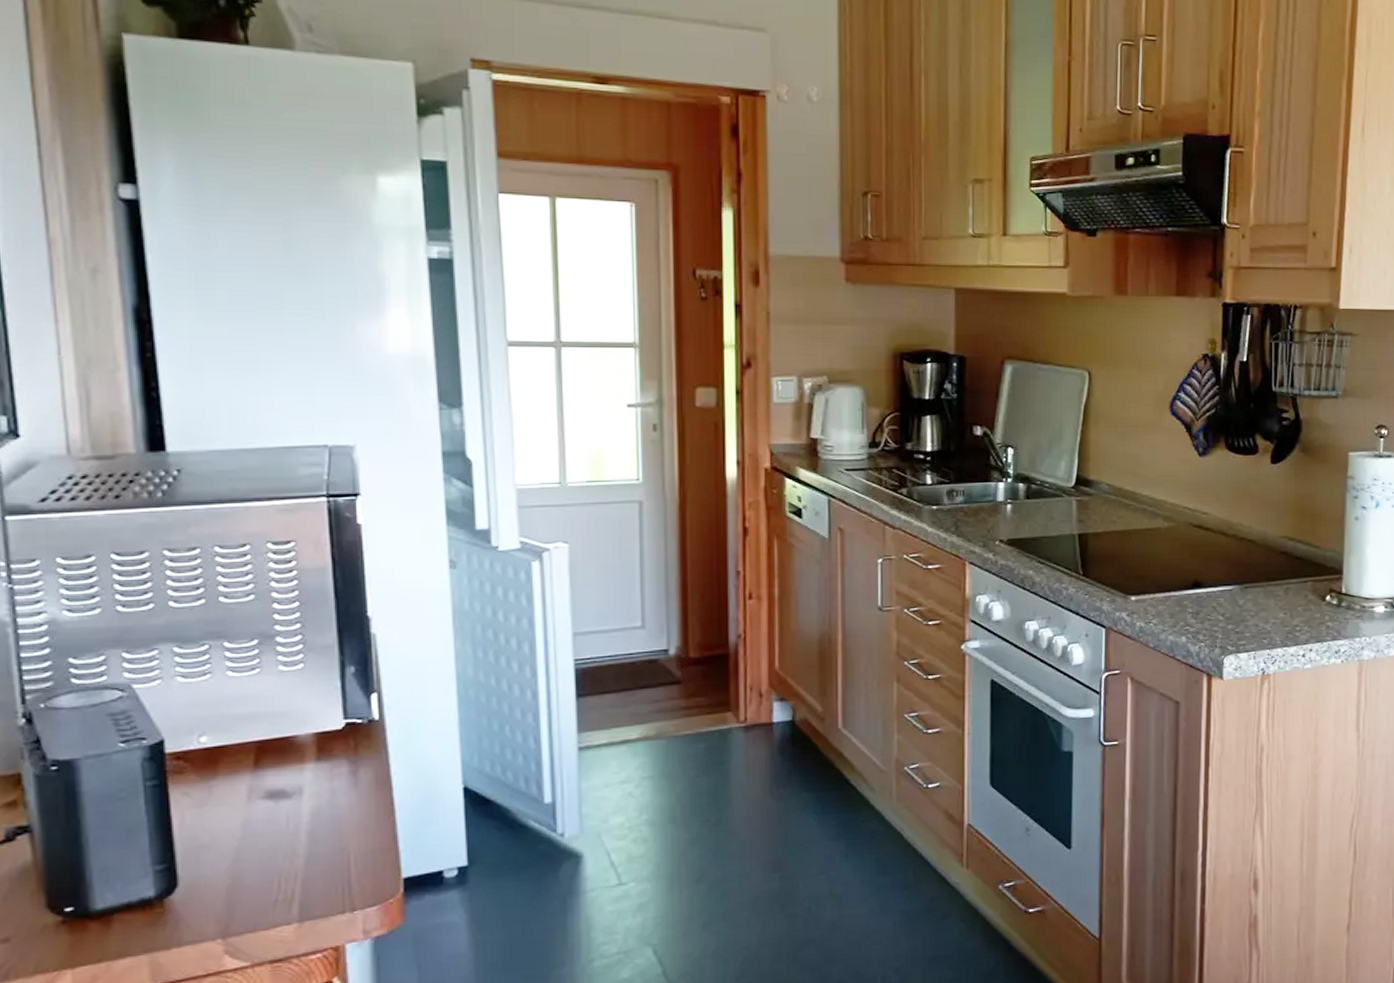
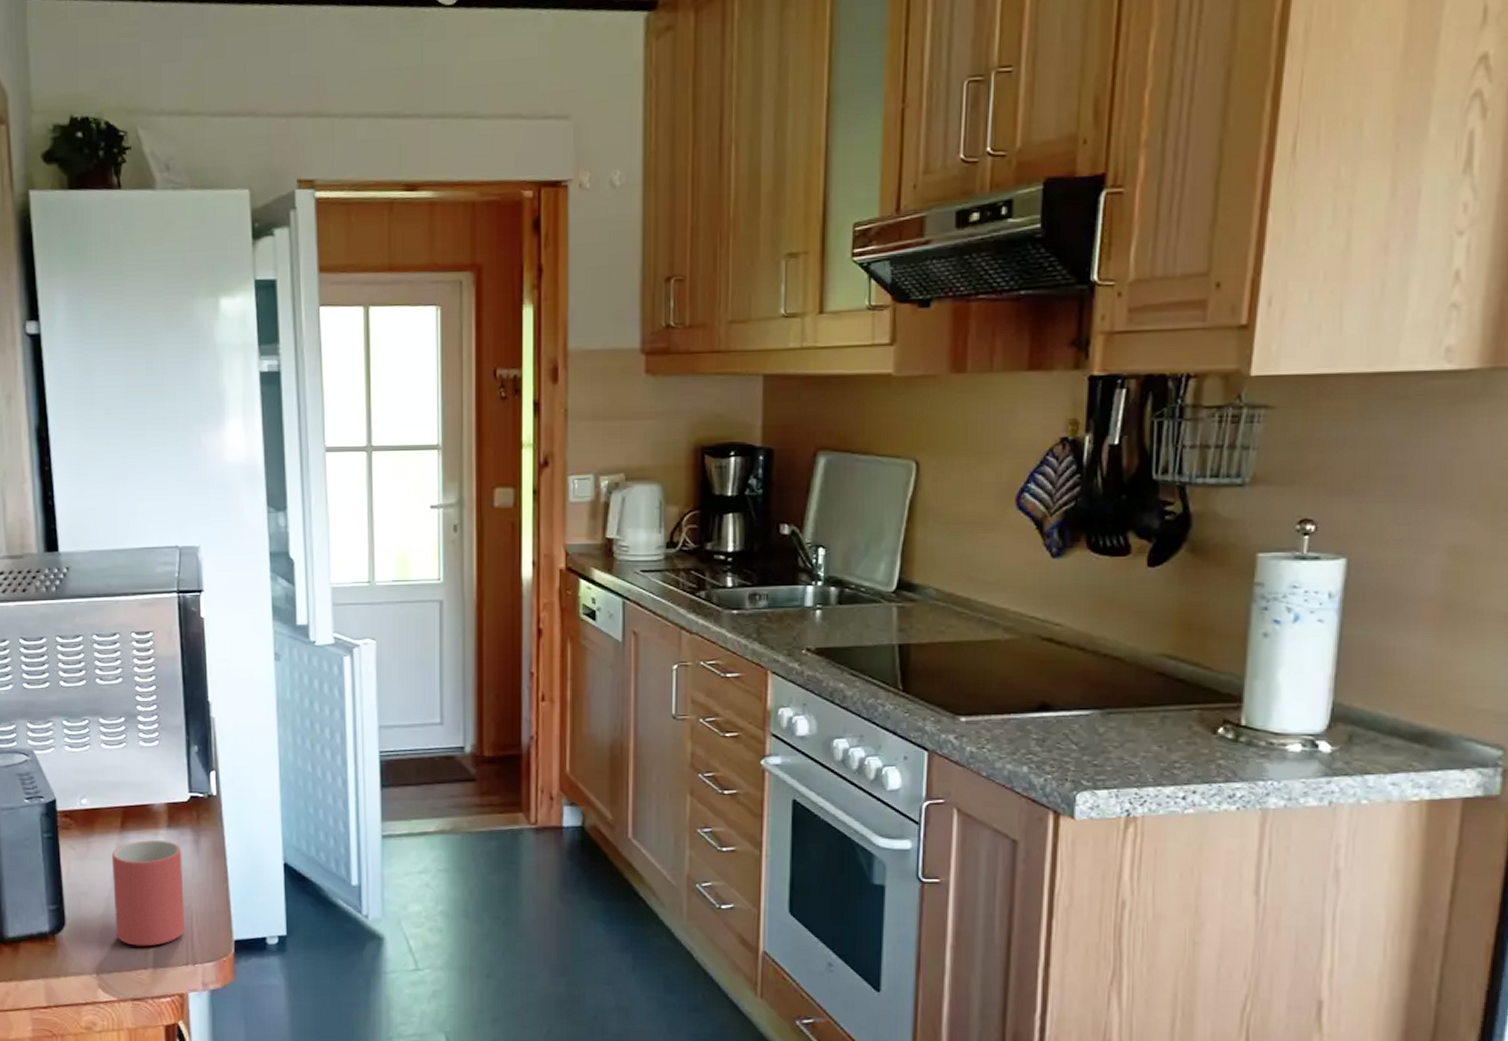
mug: none [241,775,341,900] -> present [111,840,186,947]

